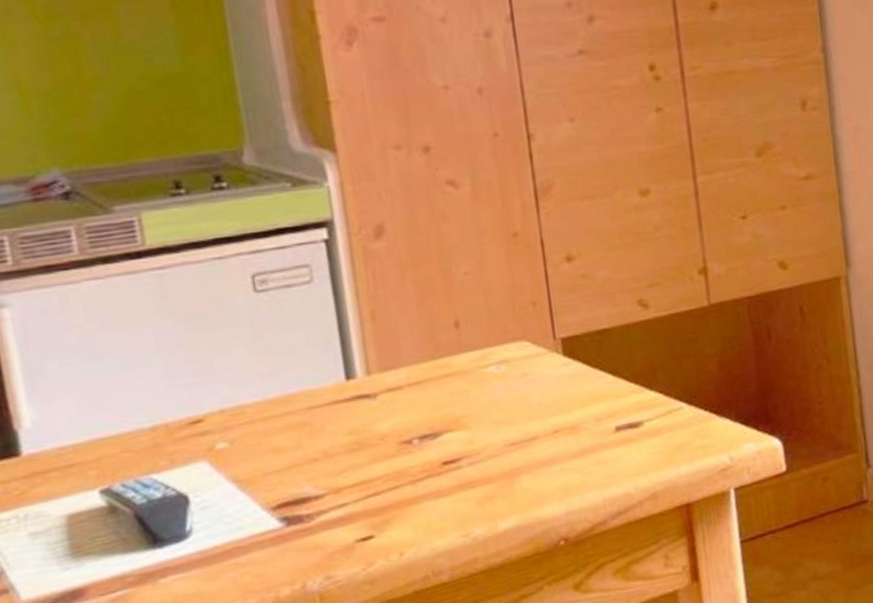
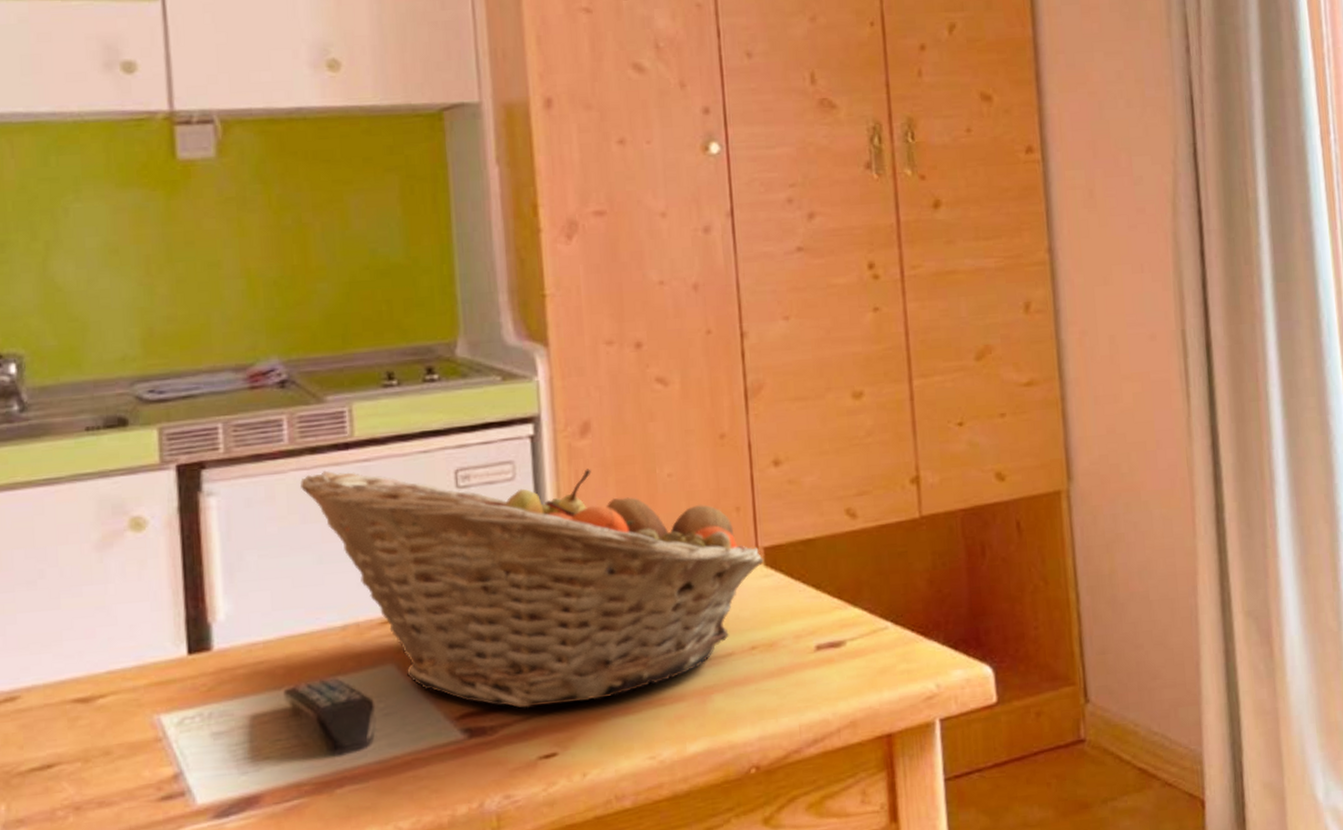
fruit basket: none [95,269,562,497] -> present [300,468,764,709]

